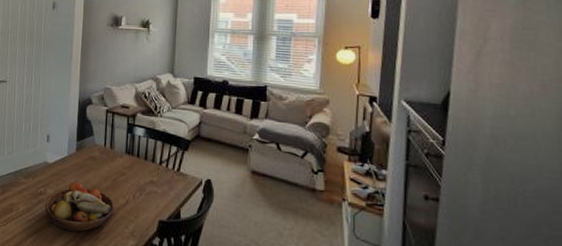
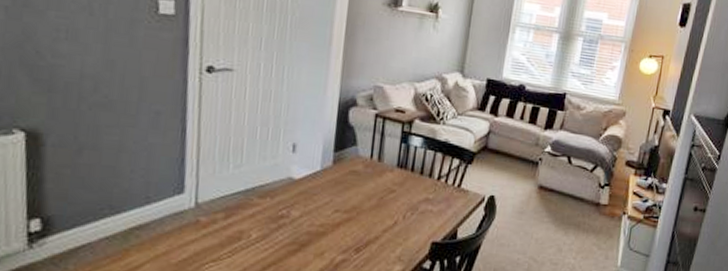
fruit bowl: present [44,181,115,233] -> none [287,201,380,260]

